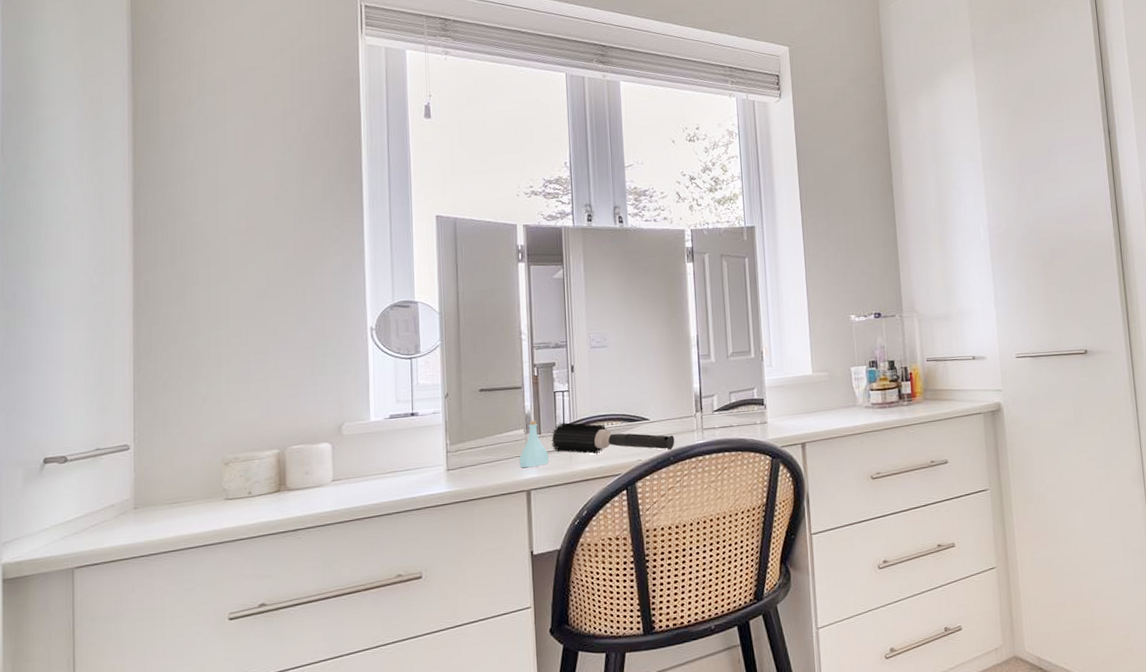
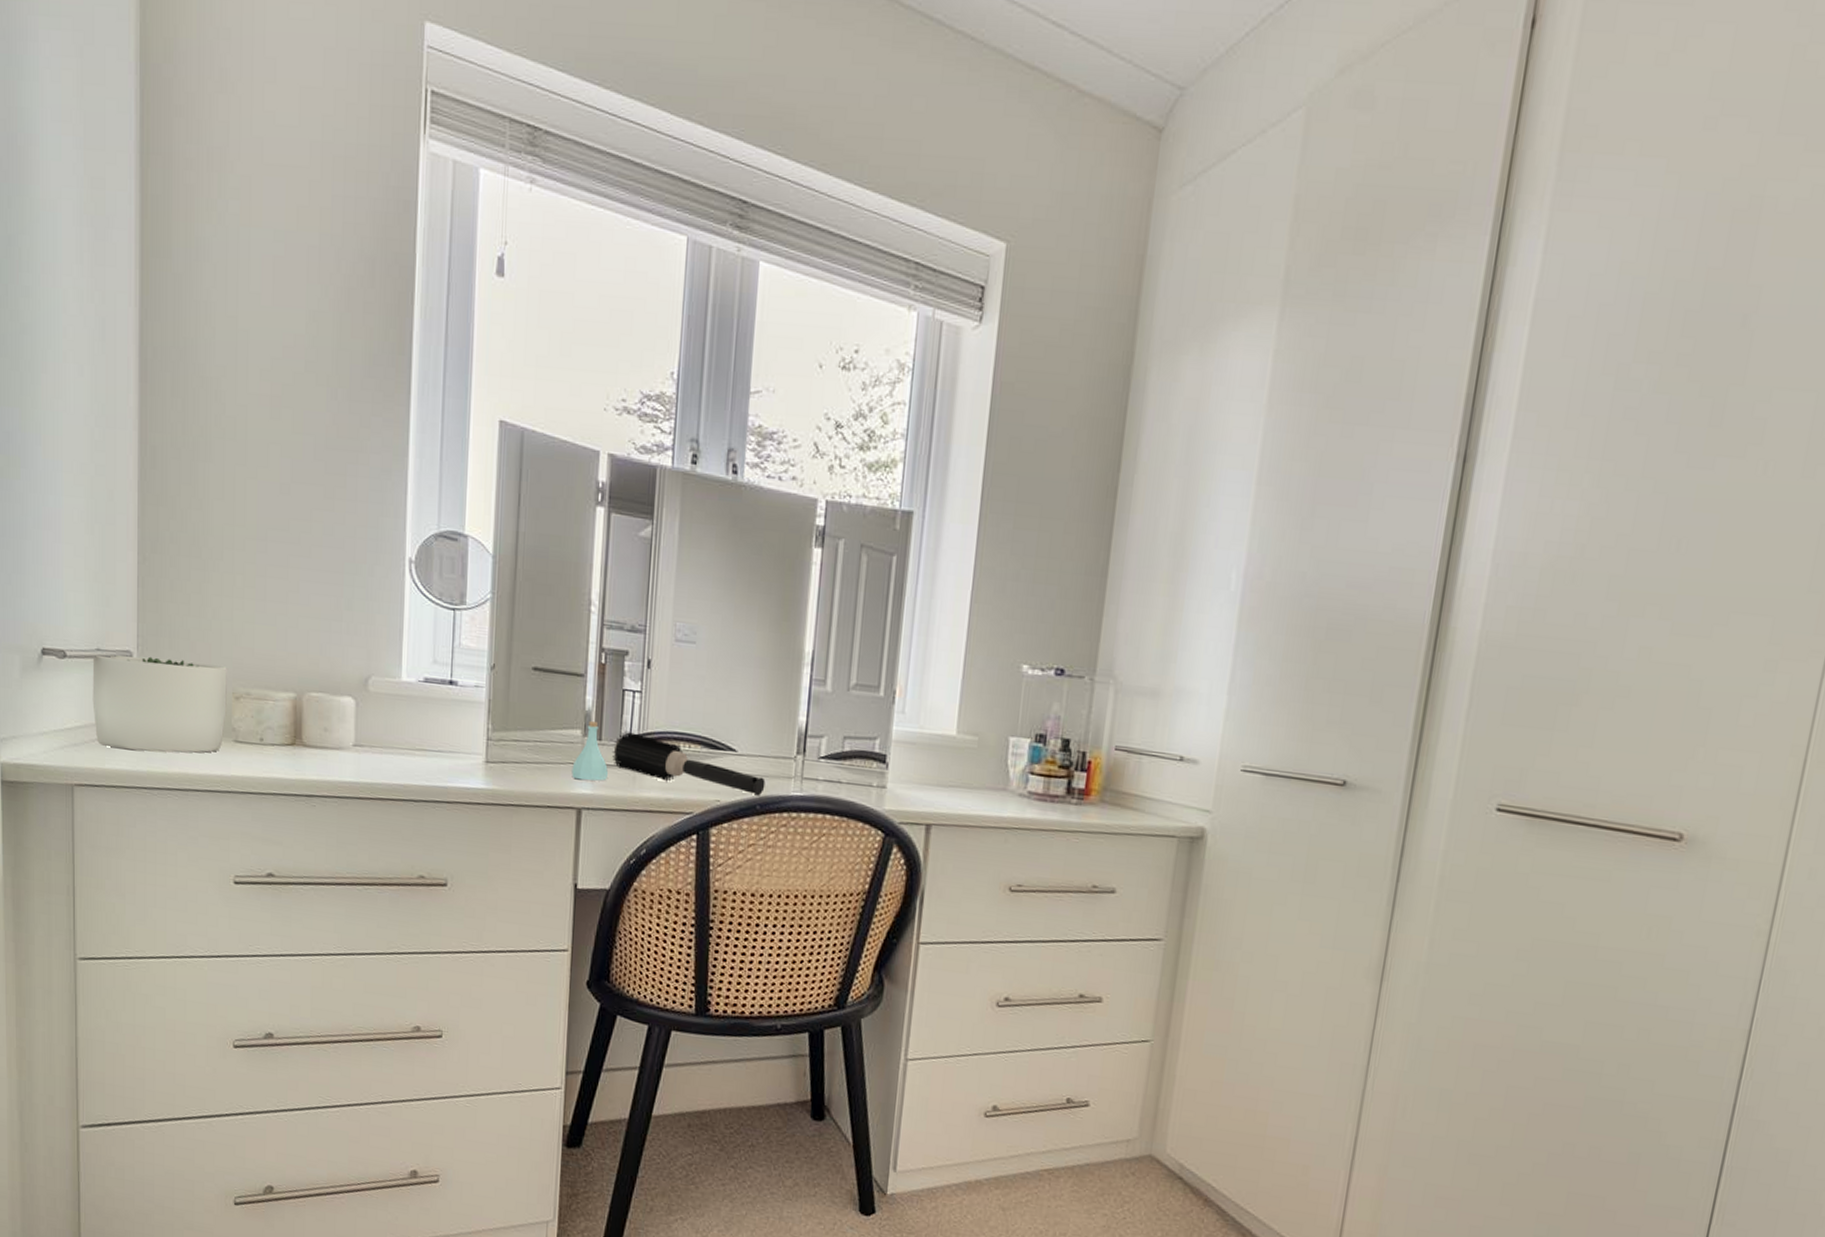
planter: none [92,440,217,529] -> present [92,654,227,753]

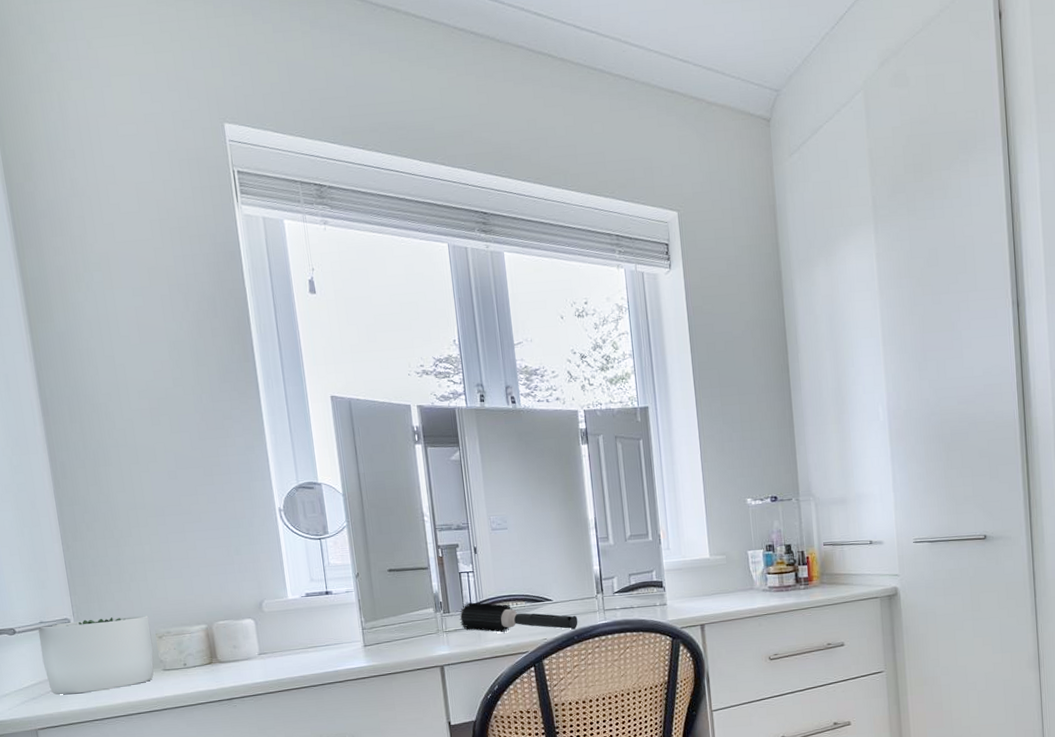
perfume bottle: present [571,721,609,781] -> none [431,600,460,645]

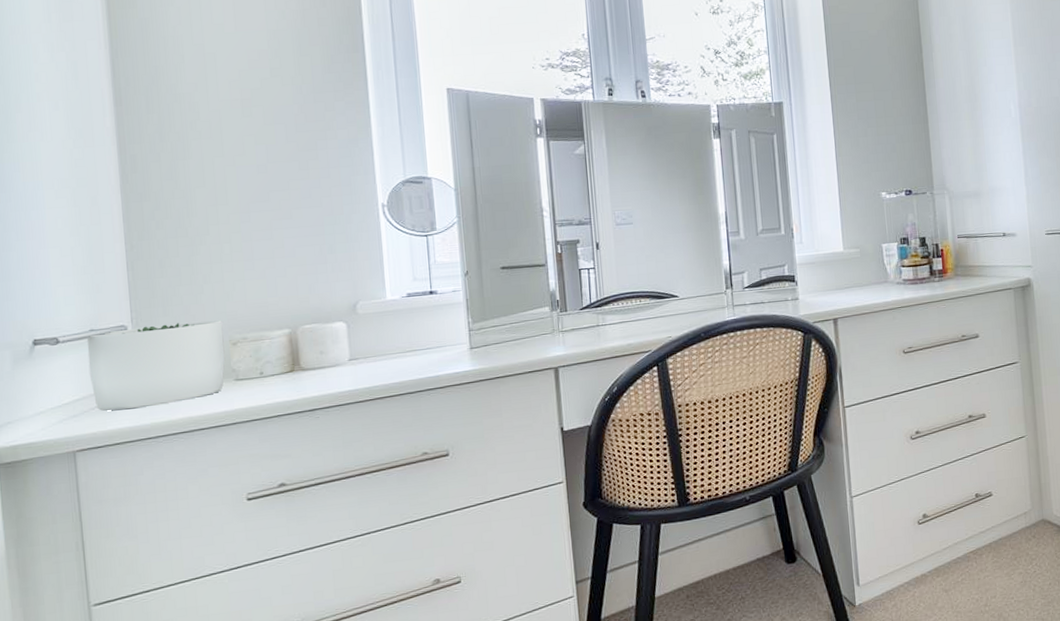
hairbrush: present [459,601,578,633] -> none [577,299,706,332]

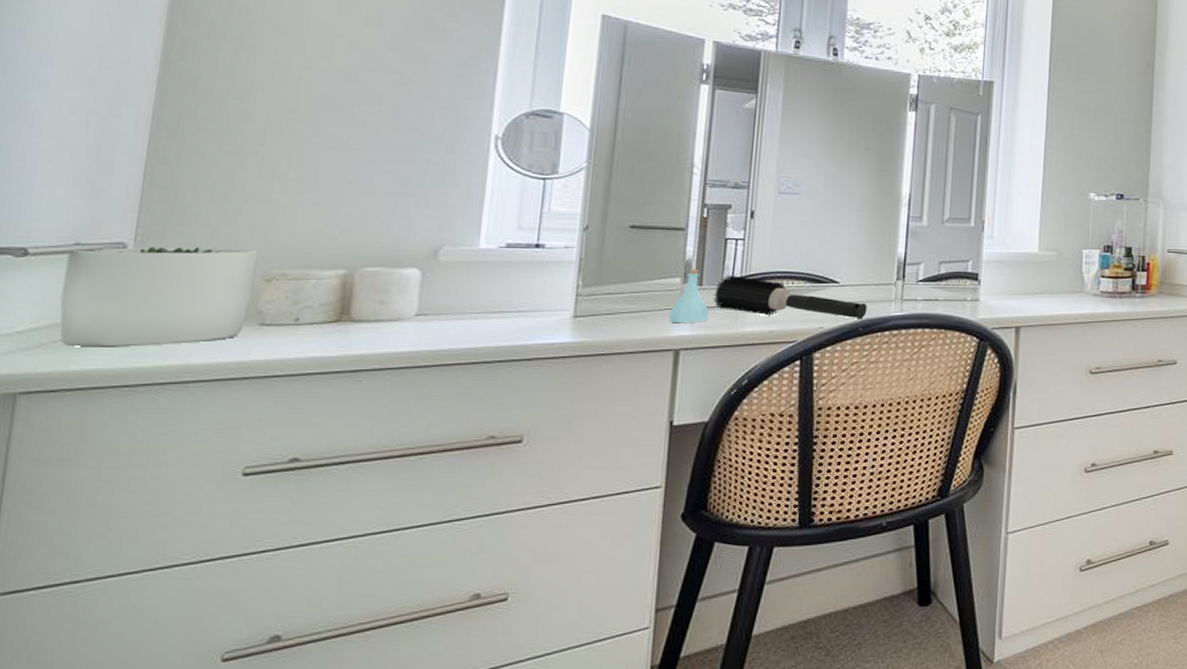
perfume bottle: none [545,298,577,346] -> present [669,269,709,324]
hairbrush: none [577,299,706,332] -> present [712,274,868,319]

